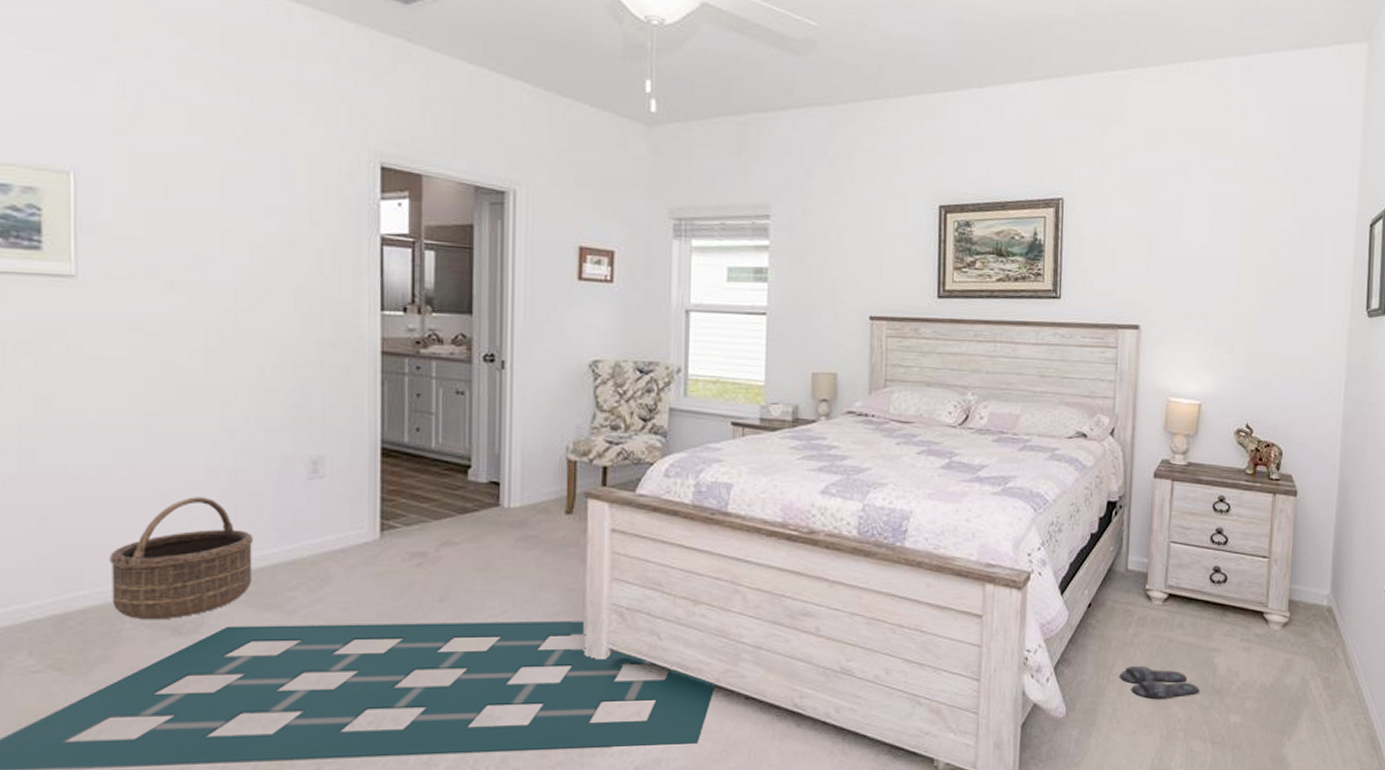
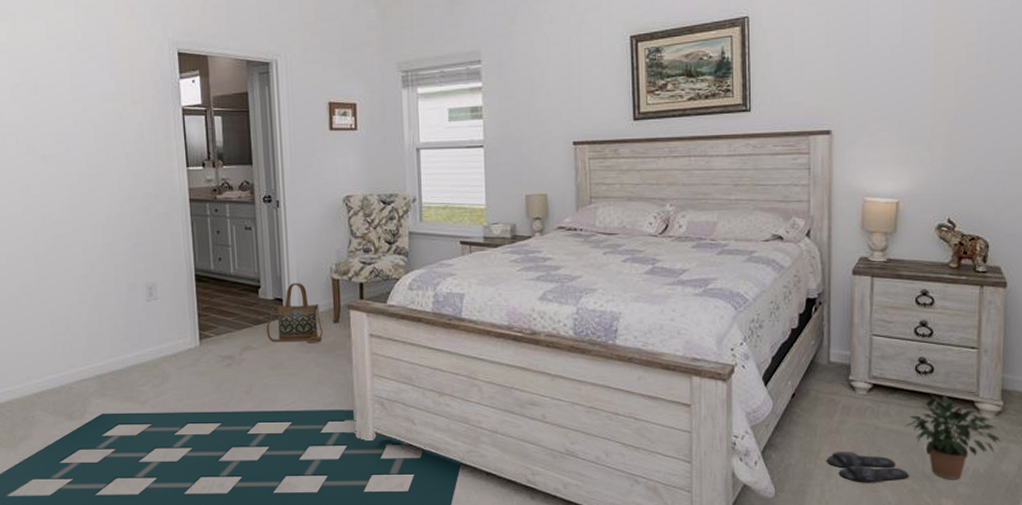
basket: present [110,497,252,620] -> none [23,317,116,409]
handbag: none [475,463,550,538] -> present [267,283,323,343]
potted plant: none [1196,603,1287,695] -> present [904,393,1002,480]

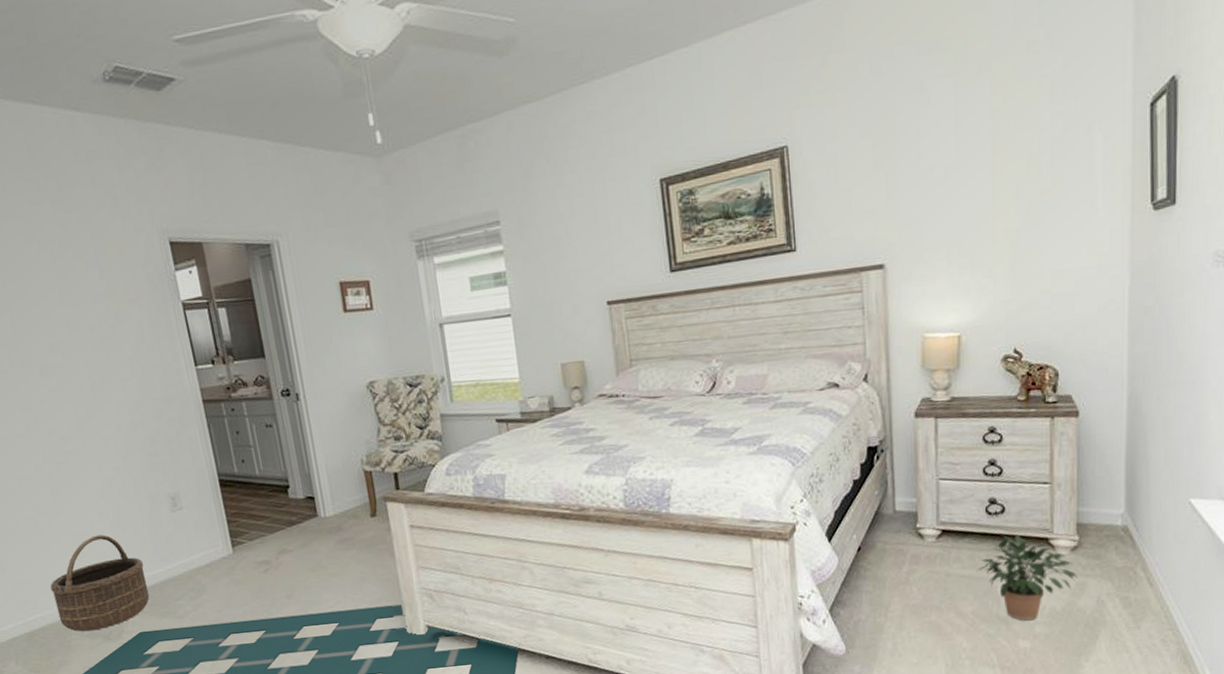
basket: none [23,317,116,409] -> present [50,534,150,632]
handbag: present [267,283,323,343] -> none [300,478,361,543]
slippers: present [827,452,909,483] -> none [898,601,983,632]

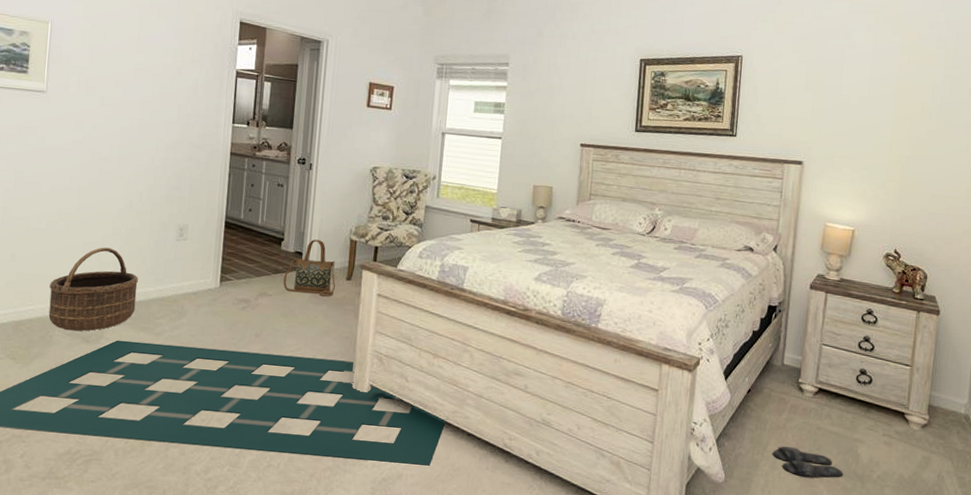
handbag: none [300,478,361,543] -> present [283,239,336,297]
slippers: none [898,601,983,632] -> present [773,446,843,478]
potted plant: present [976,534,1079,621] -> none [842,401,925,483]

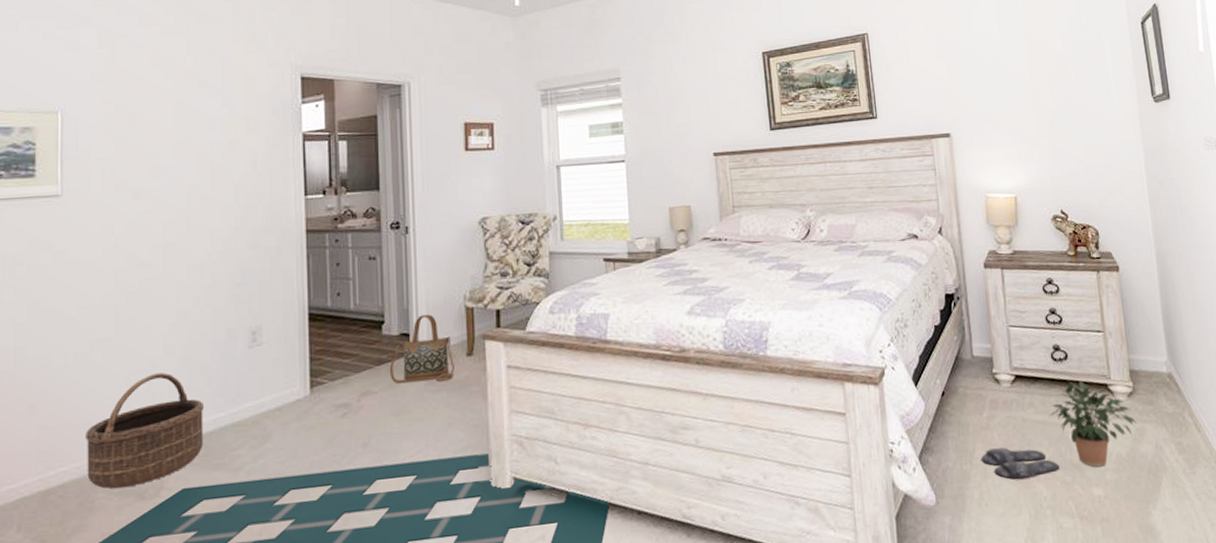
potted plant: none [842,401,925,483] -> present [1048,379,1137,467]

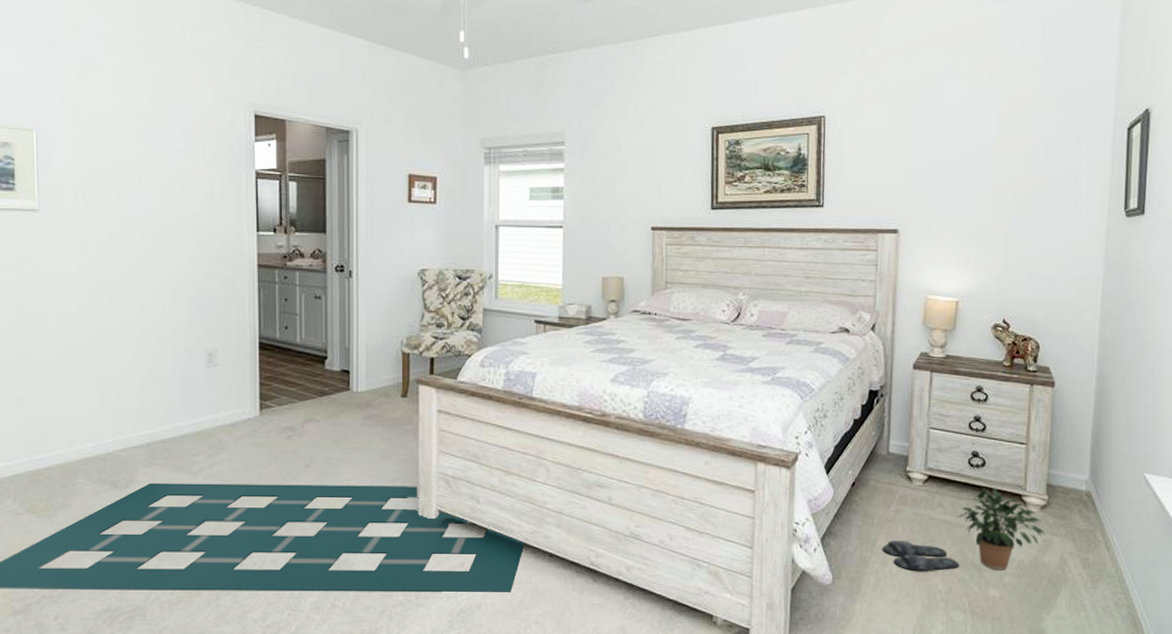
basket: present [86,372,204,489] -> none [67,381,167,477]
handbag: present [390,314,454,384] -> none [332,355,389,417]

